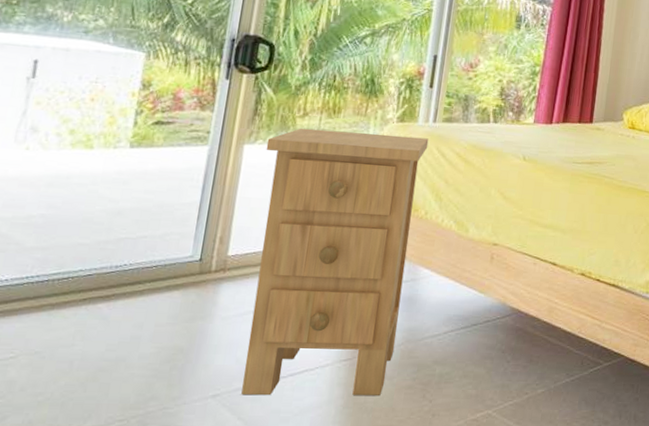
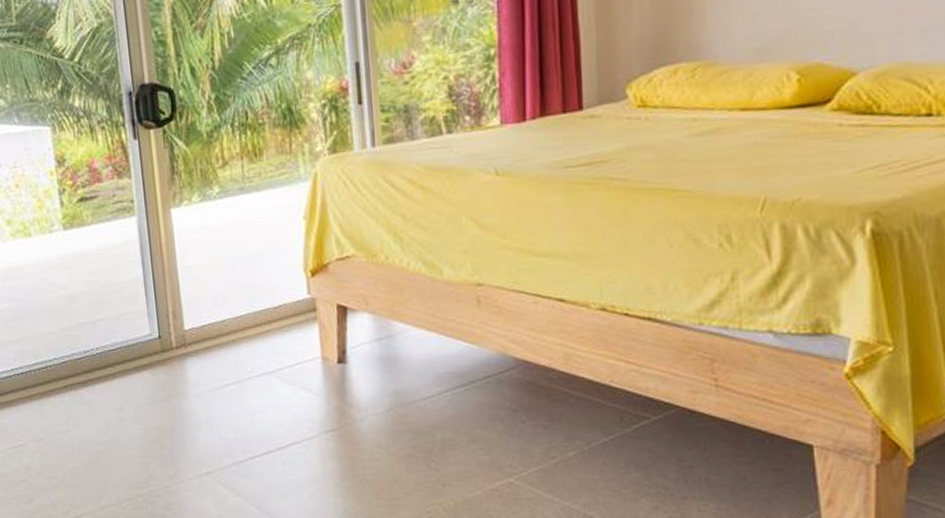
nightstand: present [241,128,429,395] -> none [192,167,384,472]

